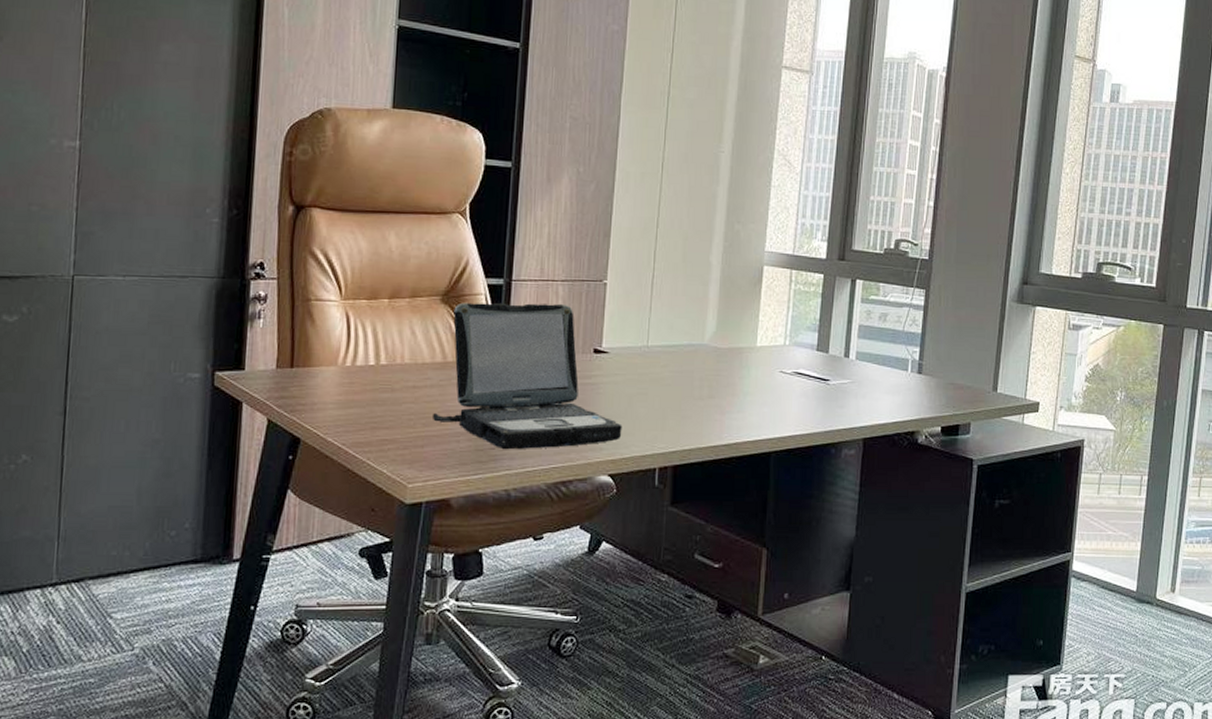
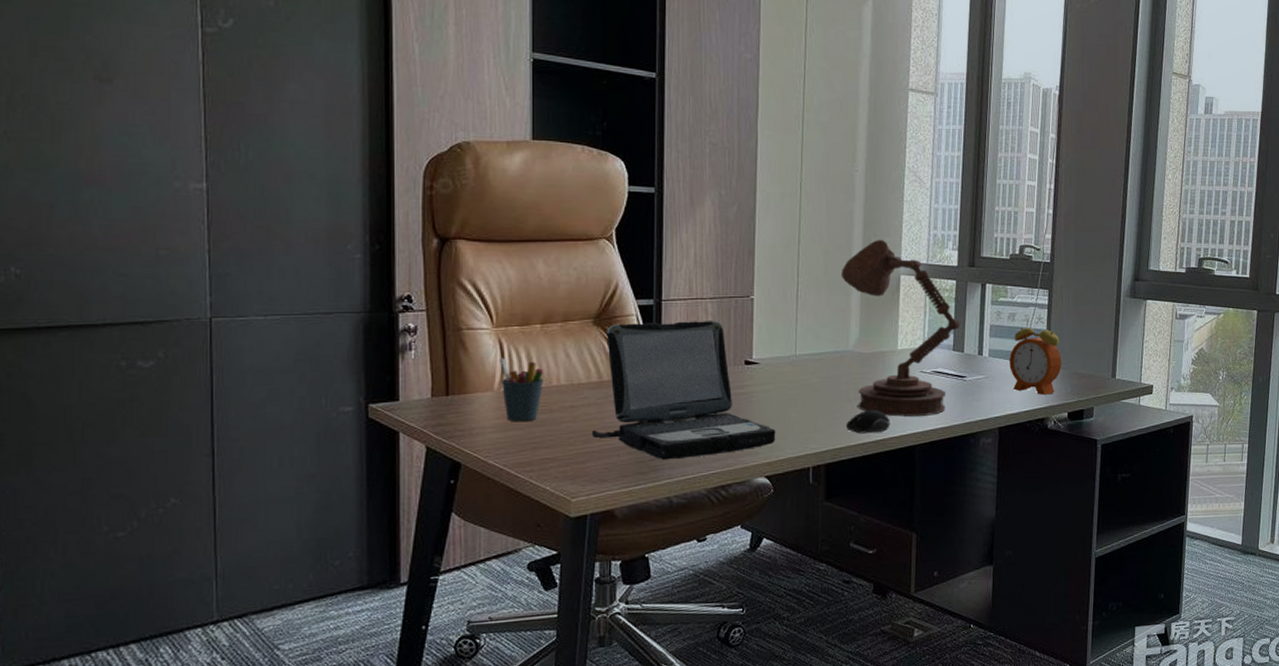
pen holder: none [345,332,389,400] -> present [500,358,544,422]
computer mouse: none [696,410,745,436] -> present [845,410,890,434]
desk lamp: none [699,225,826,420] -> present [841,239,960,417]
alarm clock: none [878,319,937,406] -> present [1009,317,1062,395]

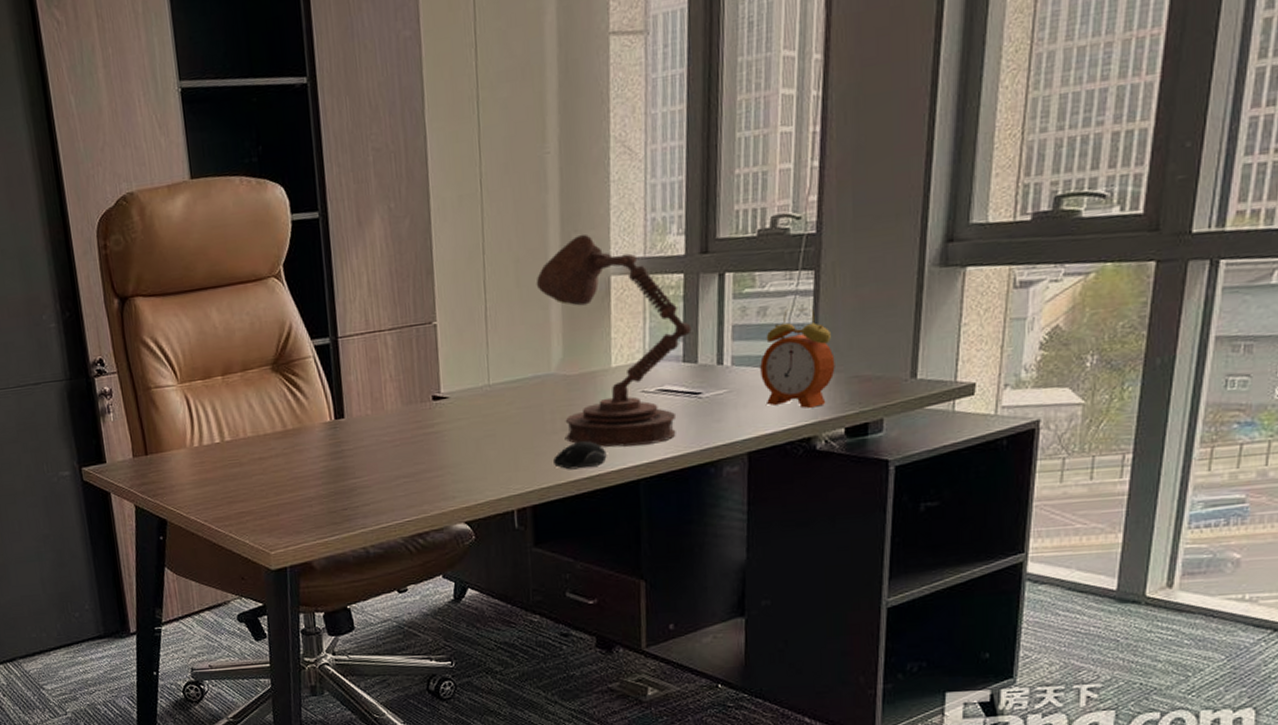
pen holder: present [500,358,544,422] -> none [188,413,232,478]
laptop: present [592,321,776,460] -> none [283,354,474,509]

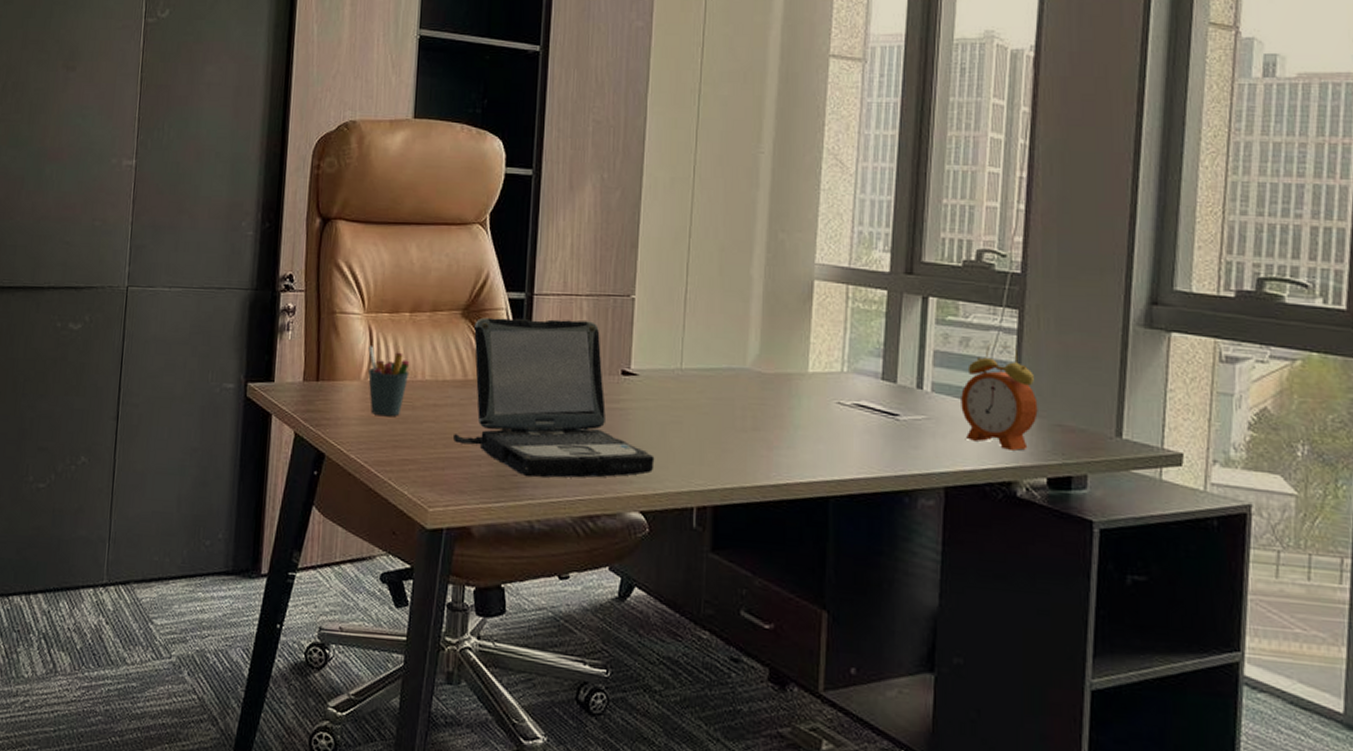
pen holder: none [188,413,232,478] -> present [368,346,410,417]
laptop: none [283,354,474,509] -> present [453,317,655,478]
desk lamp: present [536,234,692,448] -> none [739,234,892,461]
computer mouse: present [552,441,607,470] -> none [739,445,797,474]

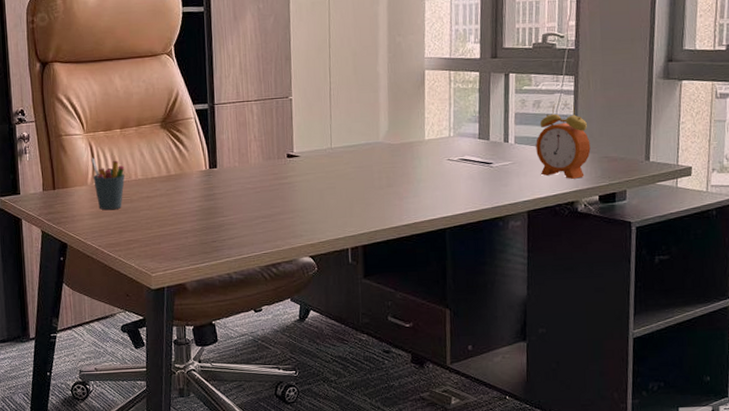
laptop: present [453,317,655,478] -> none [165,120,318,242]

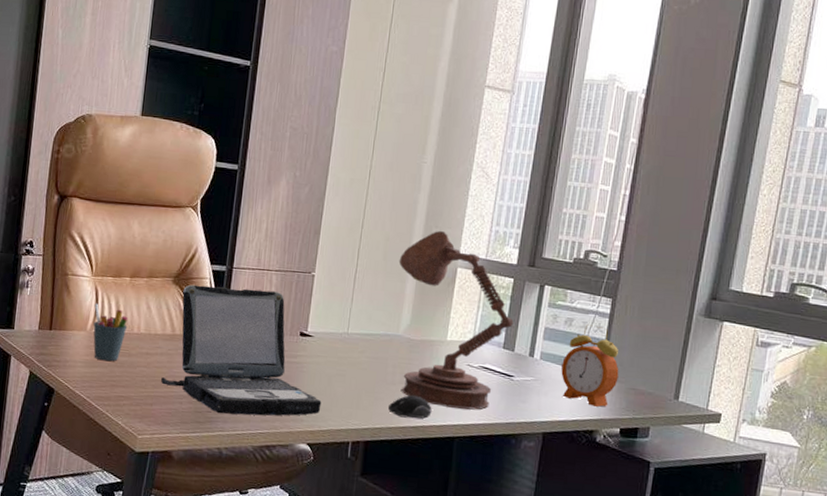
laptop: none [165,120,318,242] -> present [161,284,322,416]
desk lamp: none [369,37,485,202] -> present [399,230,514,410]
computer mouse: none [379,196,421,218] -> present [387,395,432,419]

